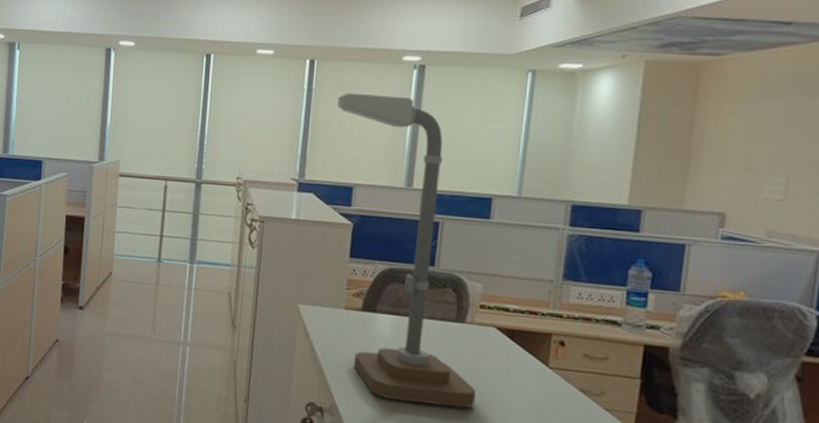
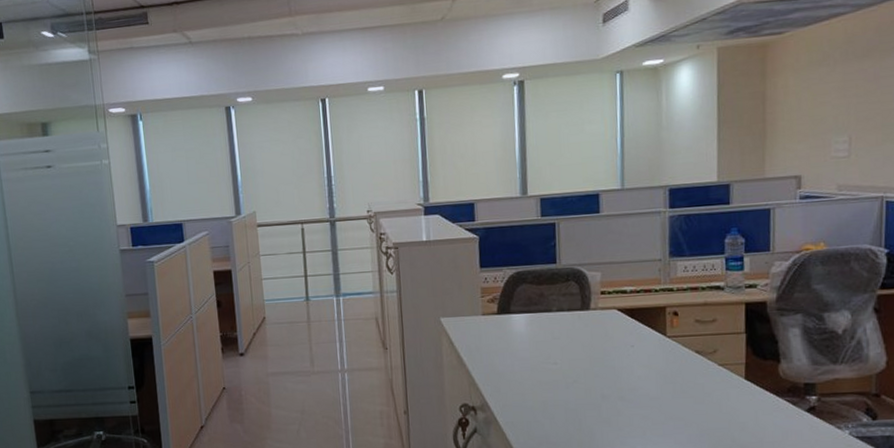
desk lamp: present [337,92,477,408] -> none [449,113,608,389]

